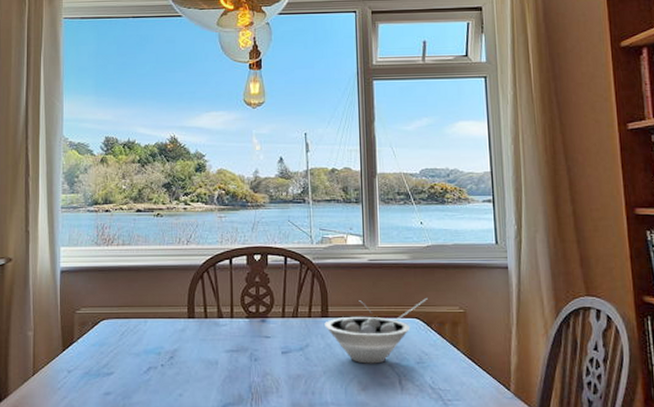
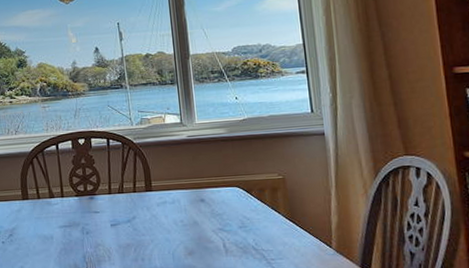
bowl: present [324,297,428,364] -> none [149,167,247,231]

